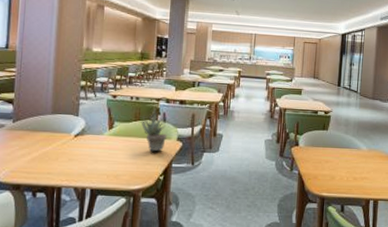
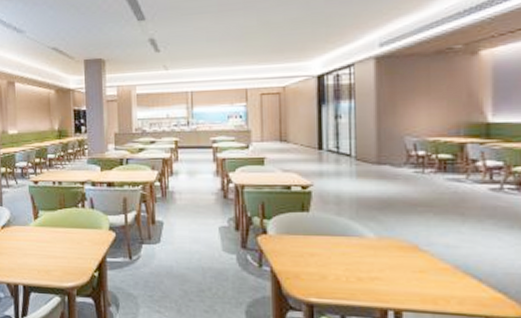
succulent plant: present [141,109,168,152] -> none [66,194,98,244]

